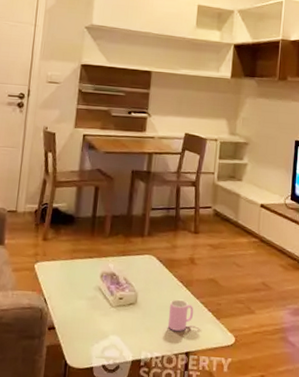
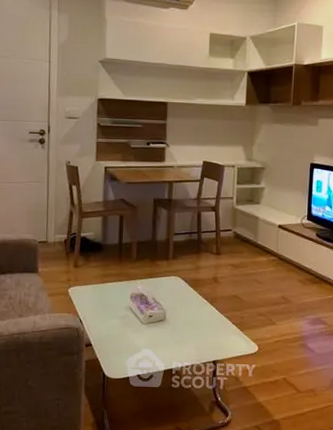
cup: present [167,299,194,331] -> none [195,315,219,343]

